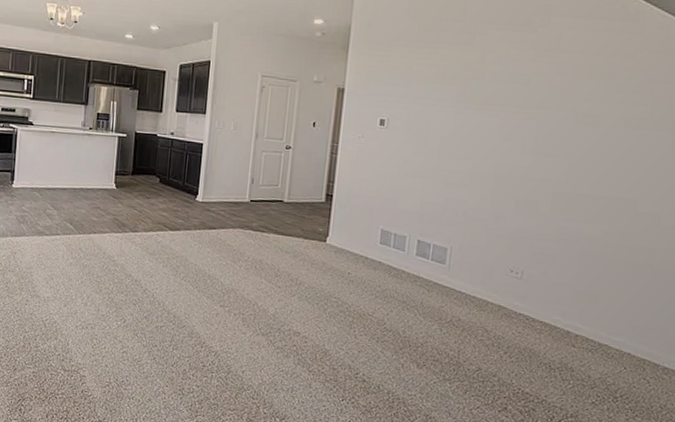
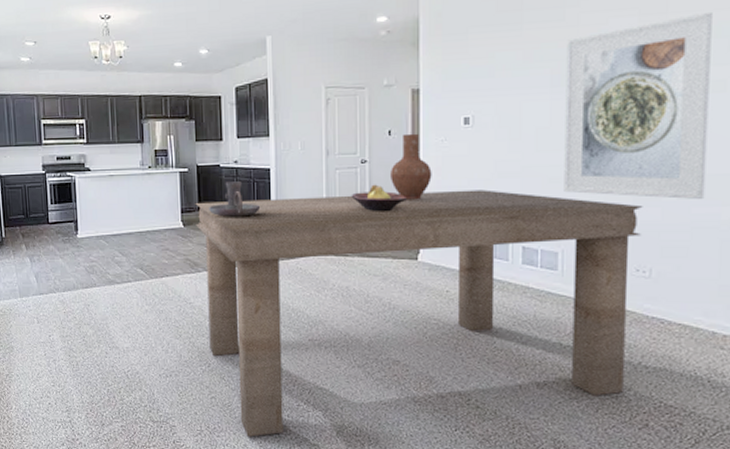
dining table: none [127,167,522,392] -> present [195,189,643,437]
candle holder: none [142,151,189,185] -> present [209,181,260,217]
fruit bowl: none [273,169,322,196] -> present [351,184,406,212]
vase: none [310,127,347,188] -> present [391,133,432,200]
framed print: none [458,55,594,215] -> present [564,11,712,199]

